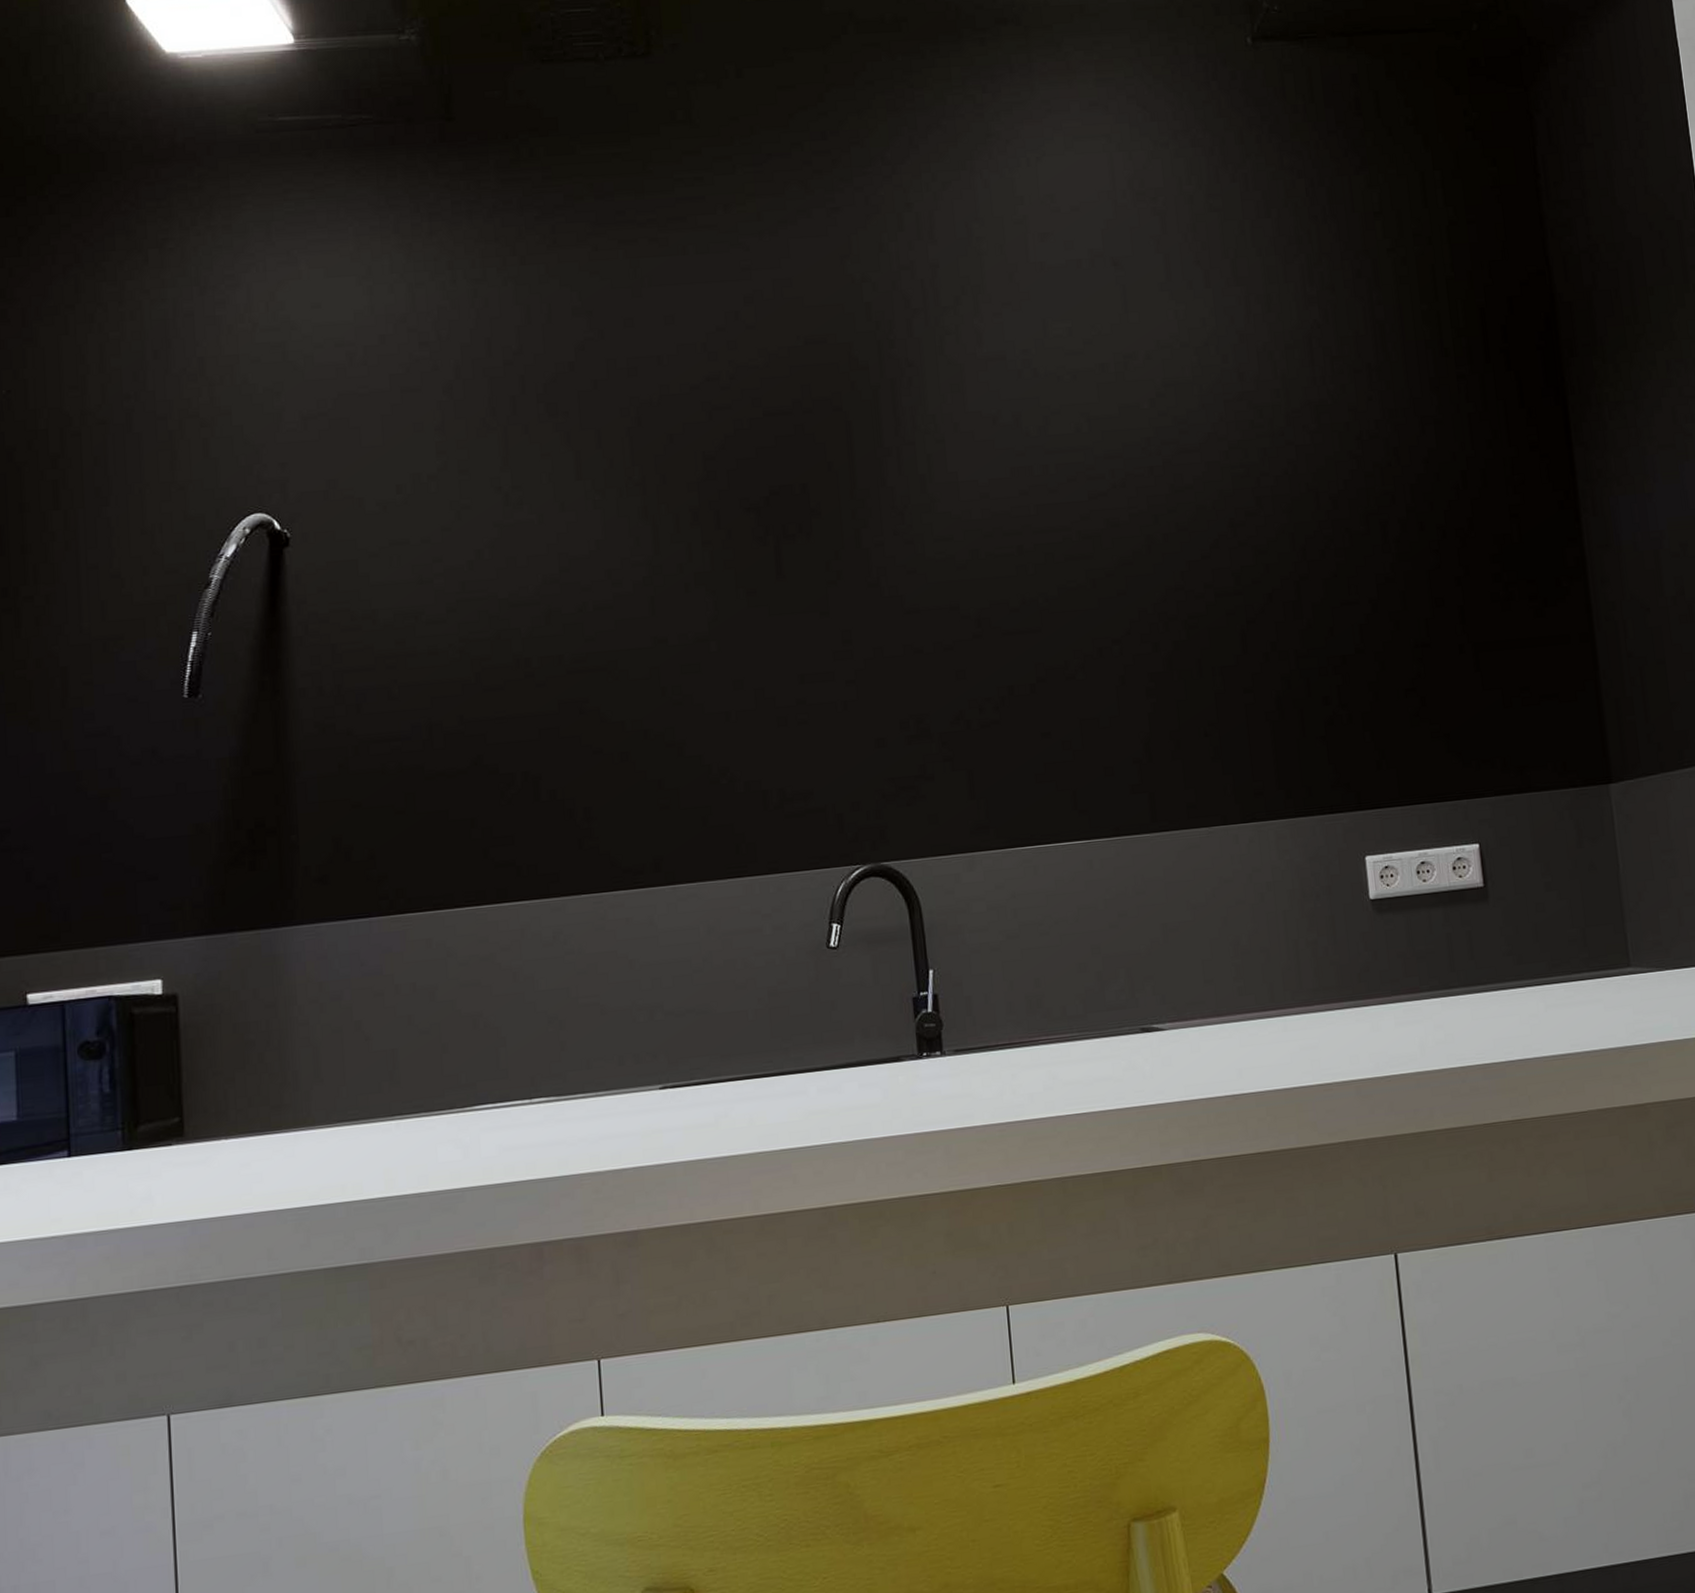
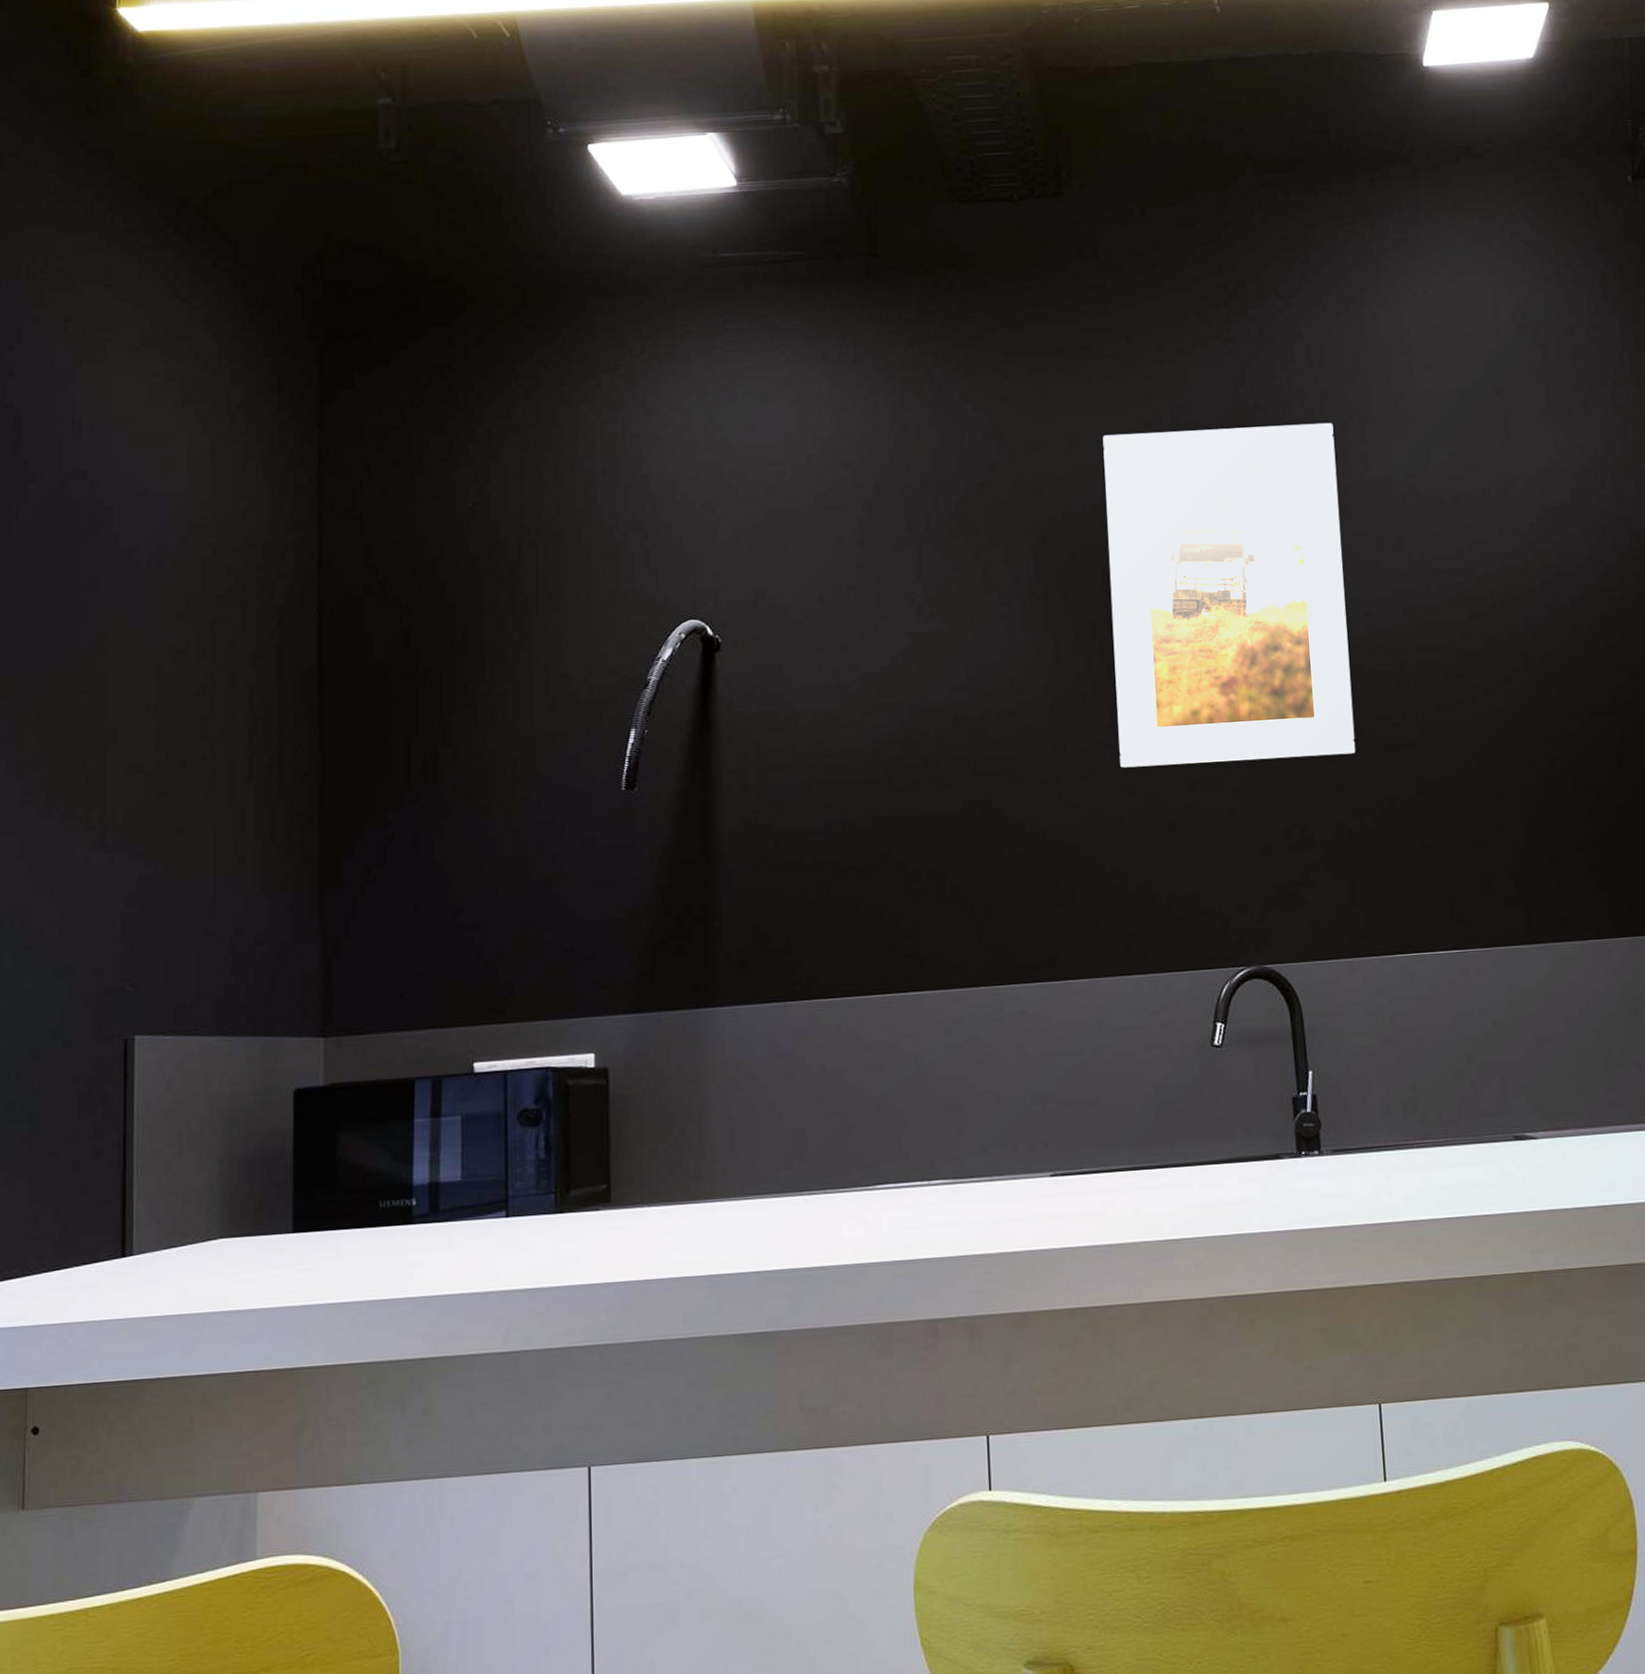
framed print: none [700,296,973,662] -> present [1102,422,1355,768]

